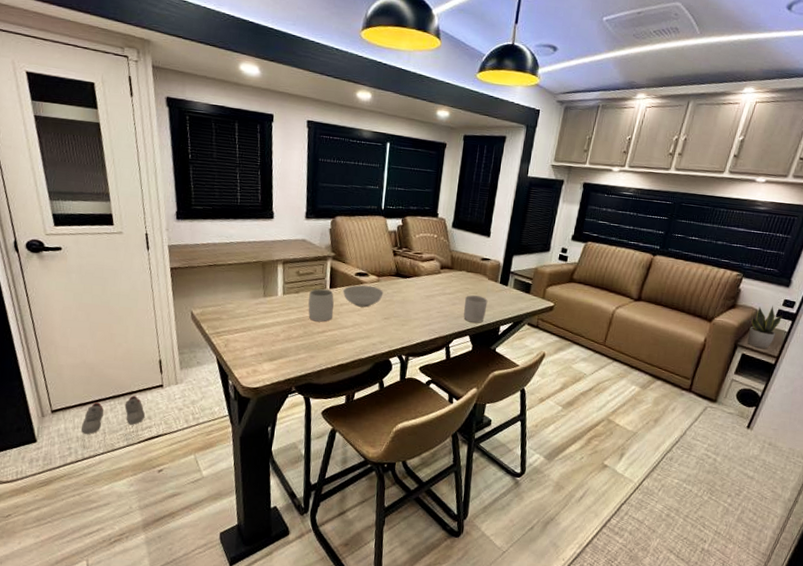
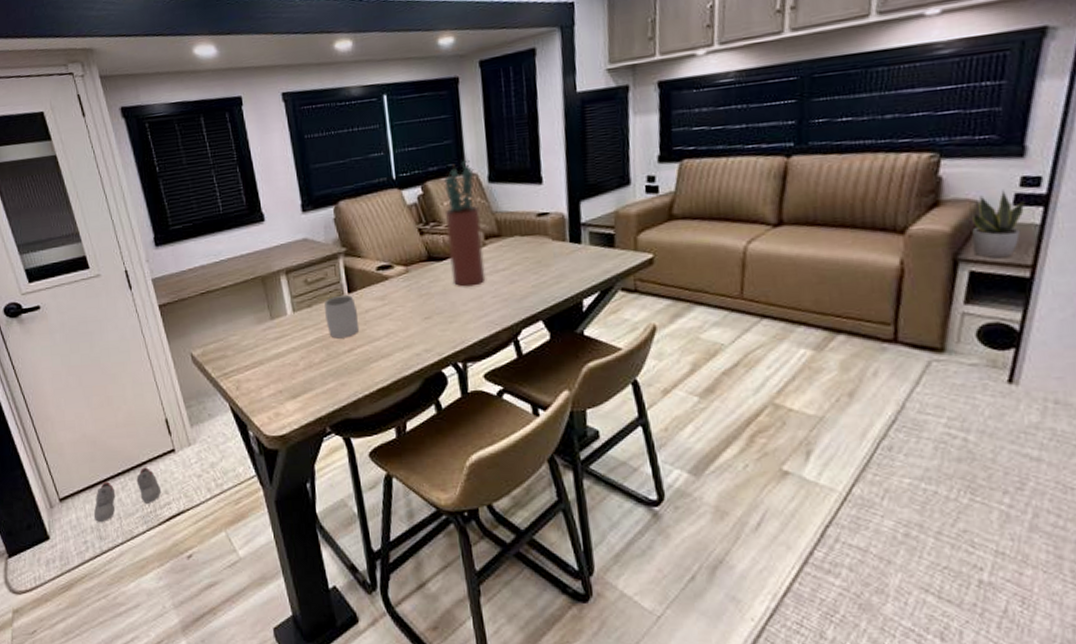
bowl: present [343,284,384,308] -> none [365,279,417,310]
vase: none [411,202,443,302] -> present [444,153,486,287]
mug: present [463,295,488,323] -> none [526,264,559,302]

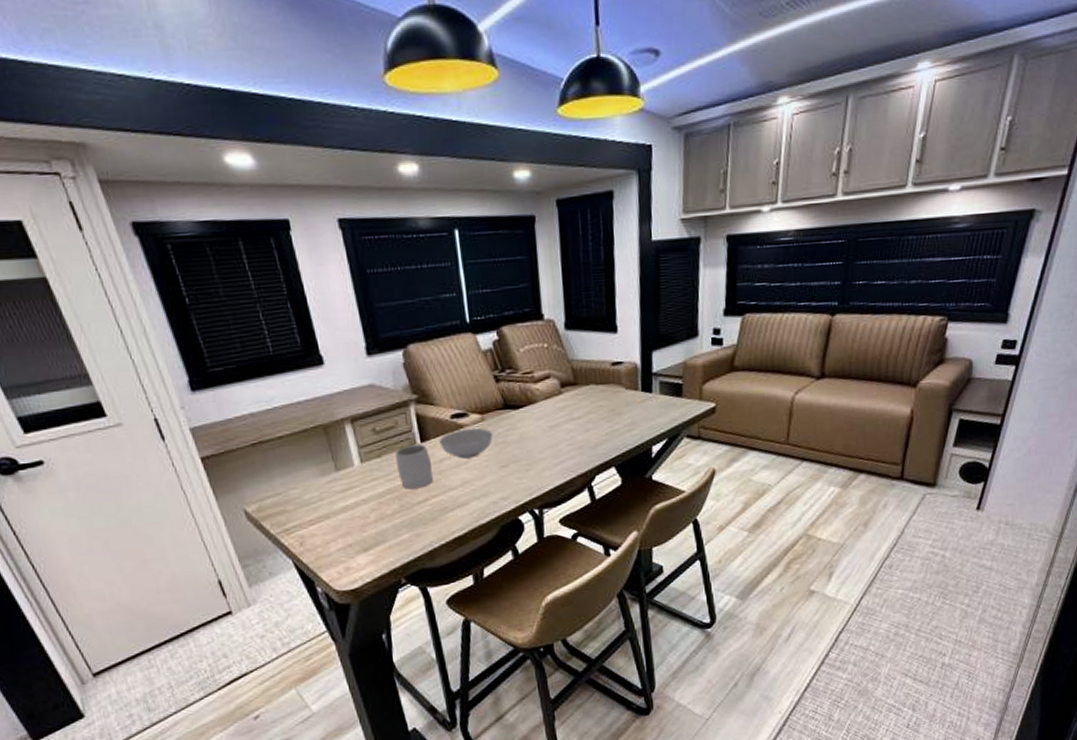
shoe: present [93,467,161,522] -> none [137,632,218,694]
bowl: none [365,279,417,310] -> present [439,428,493,459]
vase: present [444,153,486,287] -> none [520,298,562,435]
potted plant: present [971,190,1025,259] -> none [963,351,1003,409]

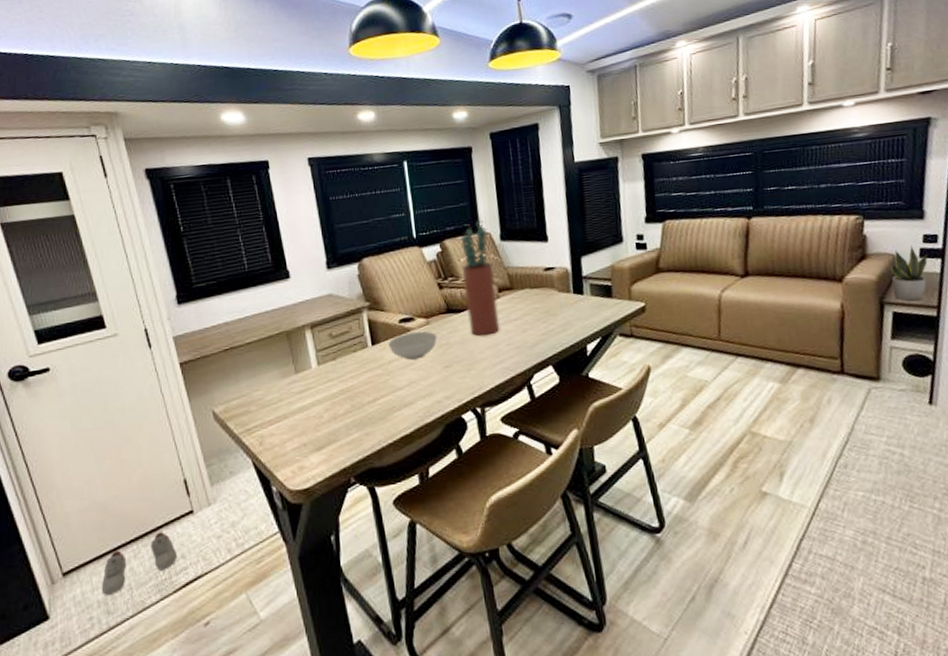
shoe: none [137,632,218,694] -> present [101,531,177,595]
mug: present [395,443,434,490] -> none [349,346,383,390]
vase: none [520,298,562,435] -> present [461,215,500,336]
potted plant: none [963,351,1003,409] -> present [891,245,928,301]

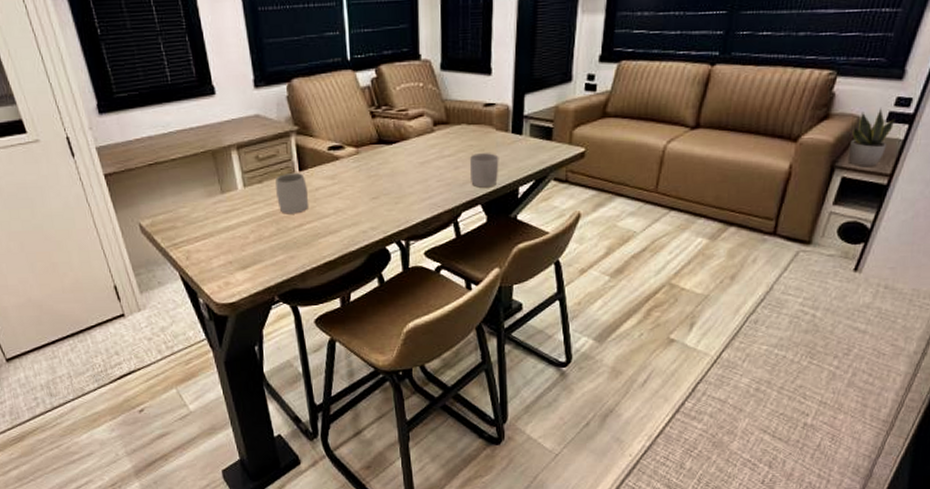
shoe: present [101,531,177,595] -> none [42,330,111,380]
mug: none [349,346,383,390] -> present [275,172,309,214]
bowl: present [388,331,437,360] -> none [316,160,367,189]
vase: present [461,215,500,336] -> none [396,39,432,170]
mug: none [536,314,566,349] -> present [470,153,499,188]

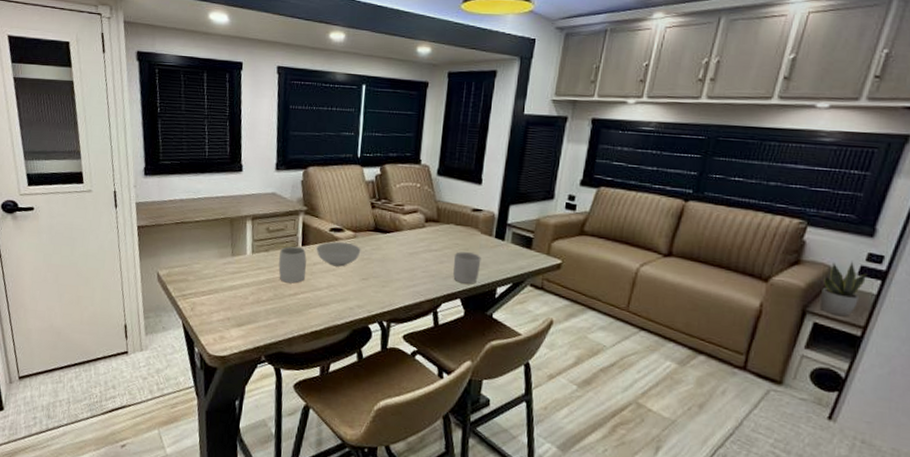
bowl: none [316,160,367,189] -> present [316,241,361,267]

